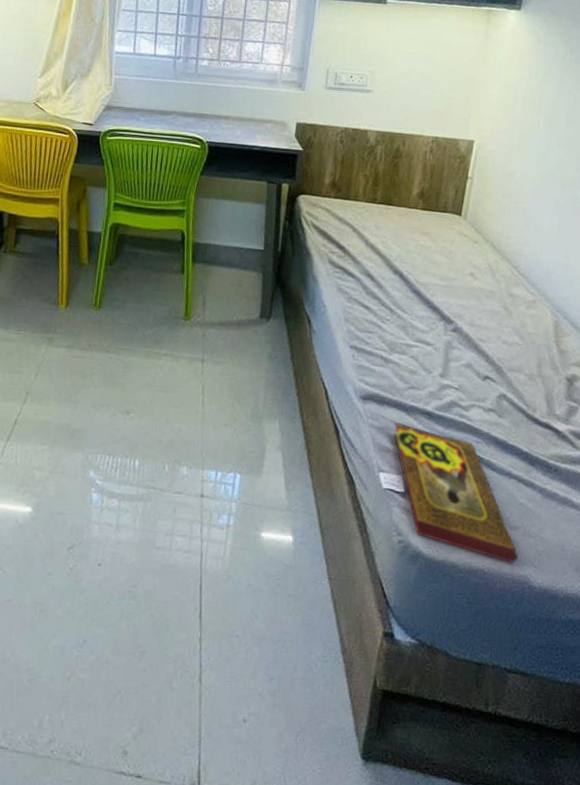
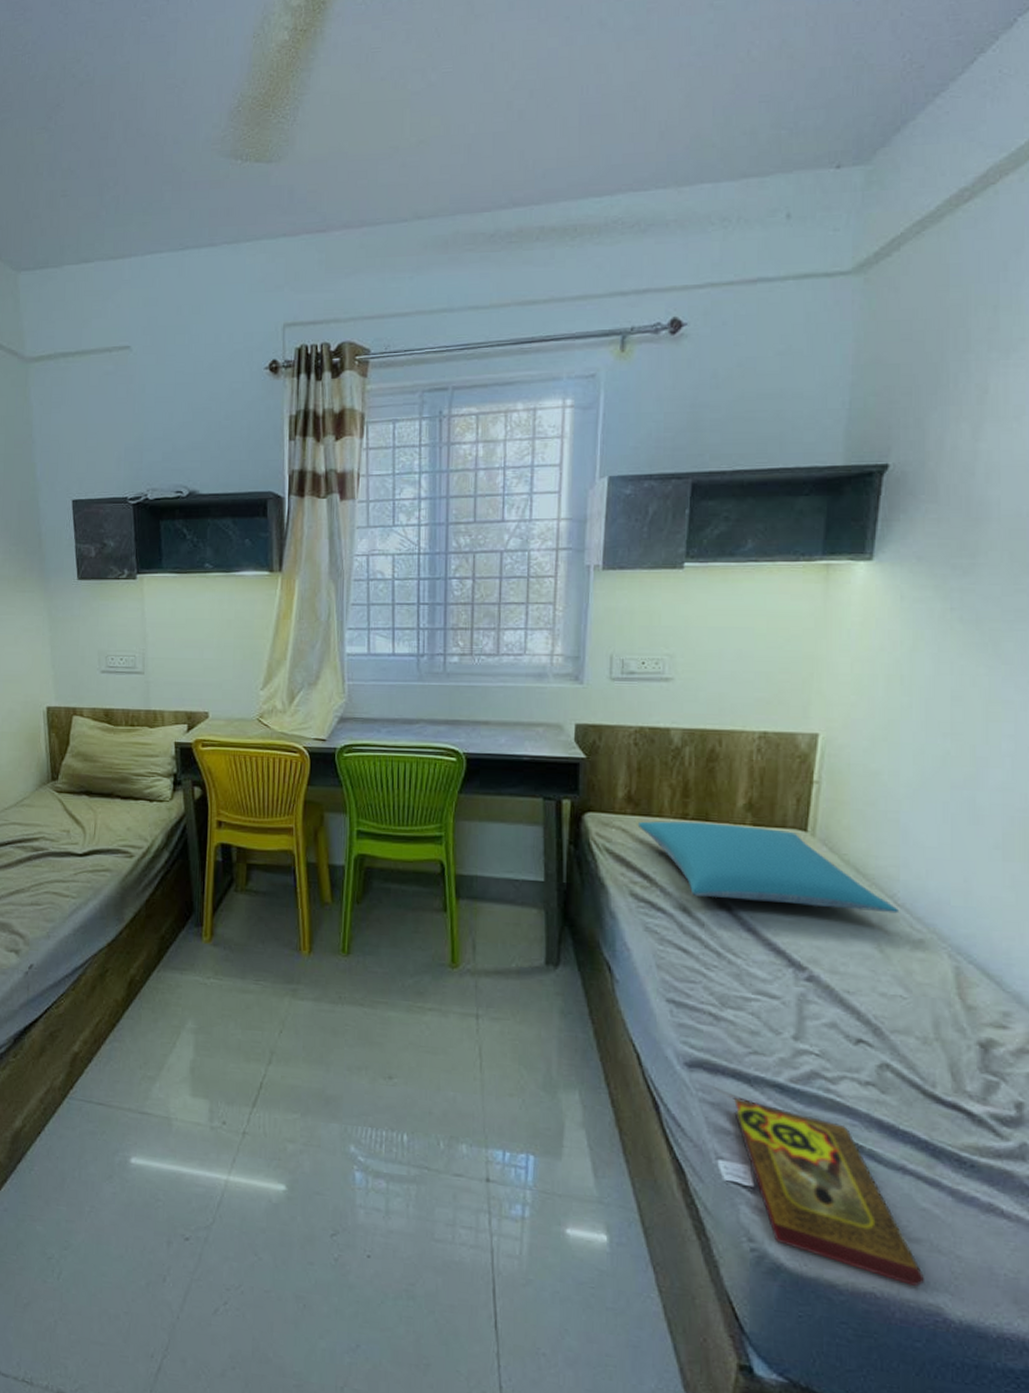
pillow: none [338,203,520,281] -> present [637,821,898,914]

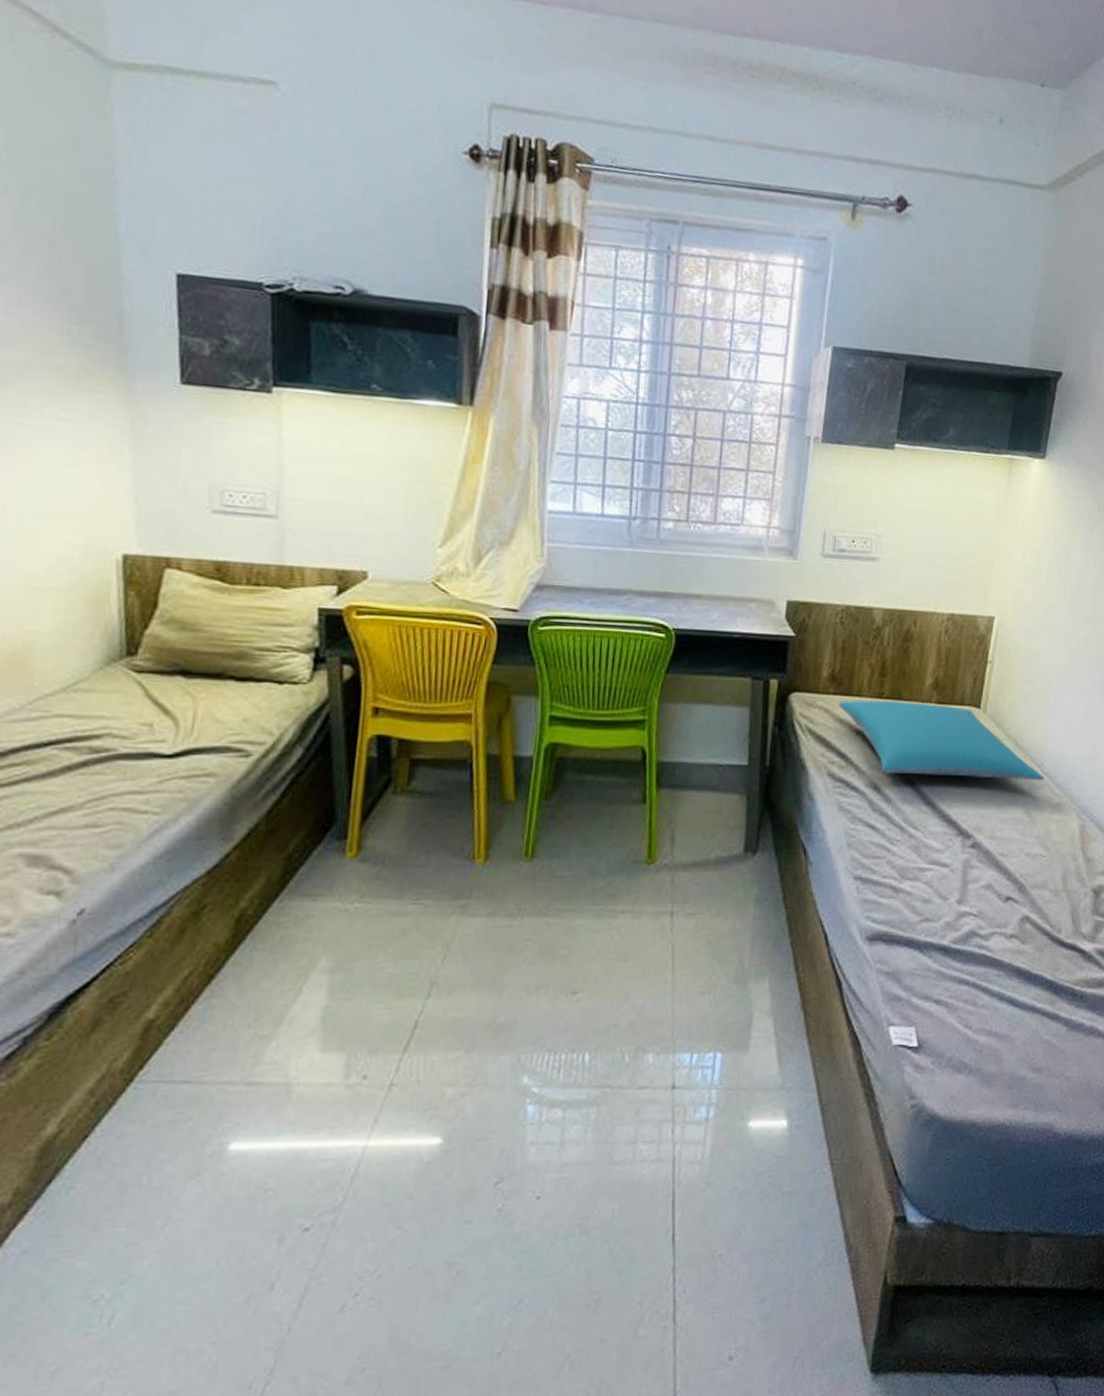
book: present [733,1097,925,1287] -> none [905,964,1043,1111]

